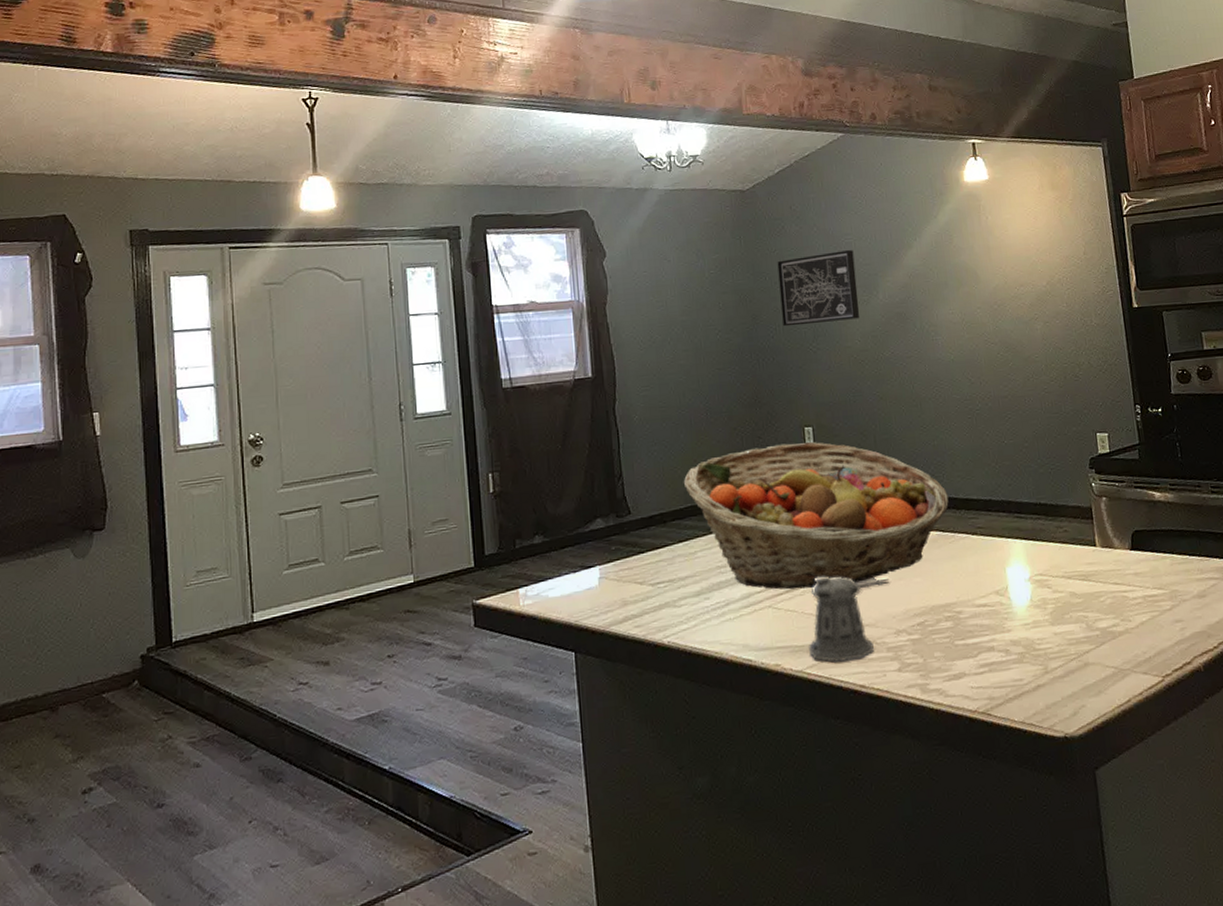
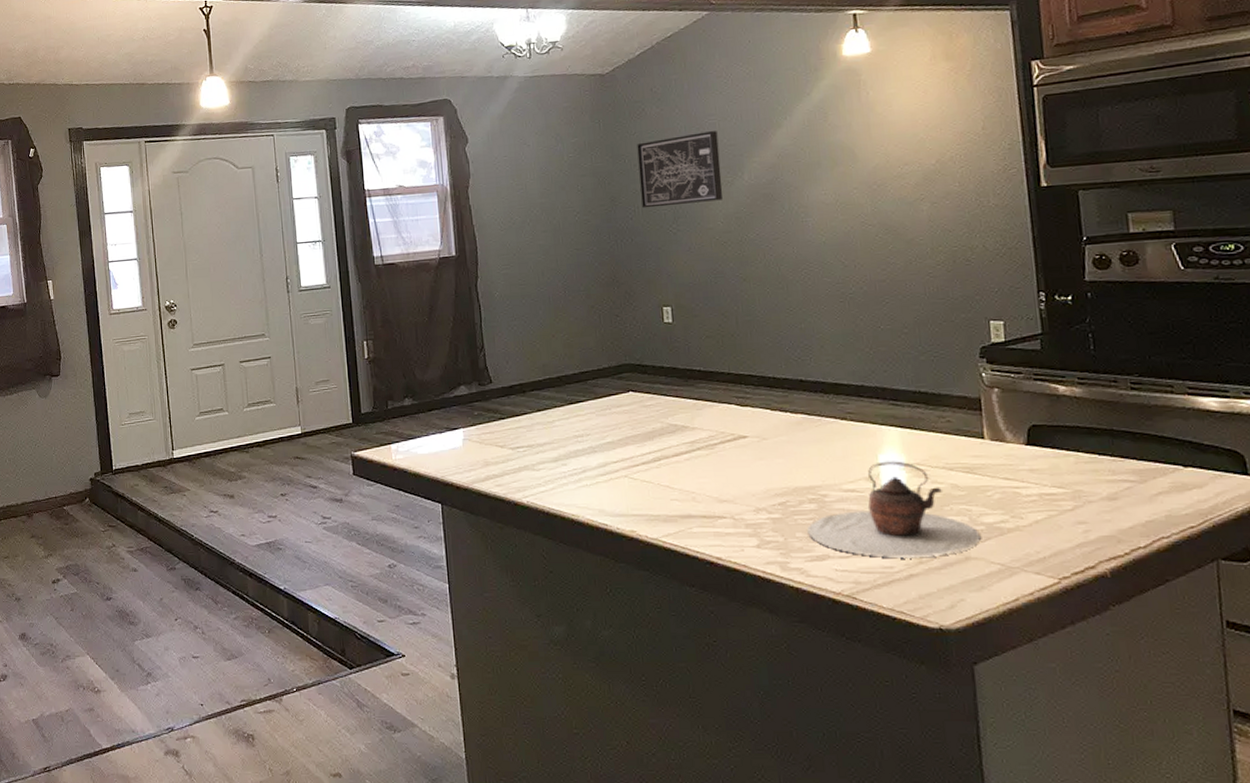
fruit basket: present [683,442,949,590] -> none [541,321,817,462]
pepper shaker: present [807,576,889,663] -> none [663,451,749,535]
teapot: none [944,573,1097,670] -> present [807,461,981,558]

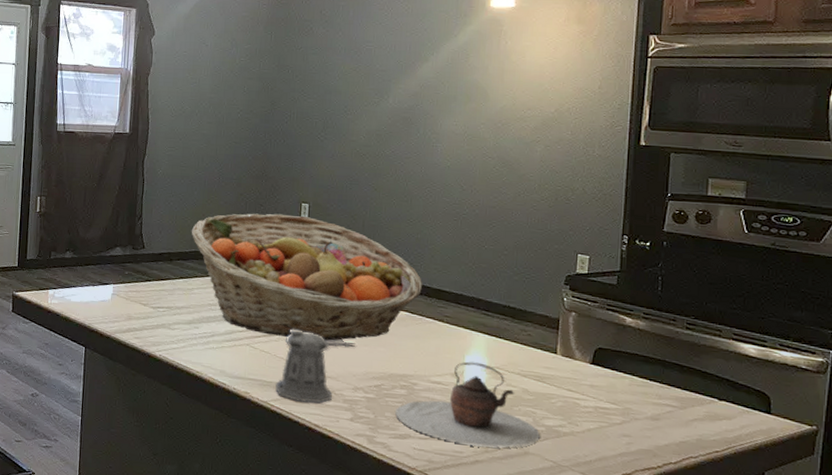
fruit basket: none [541,321,817,462] -> present [191,213,423,341]
wall art: present [637,131,723,209] -> none [297,55,372,118]
pepper shaker: none [663,451,749,535] -> present [275,329,355,404]

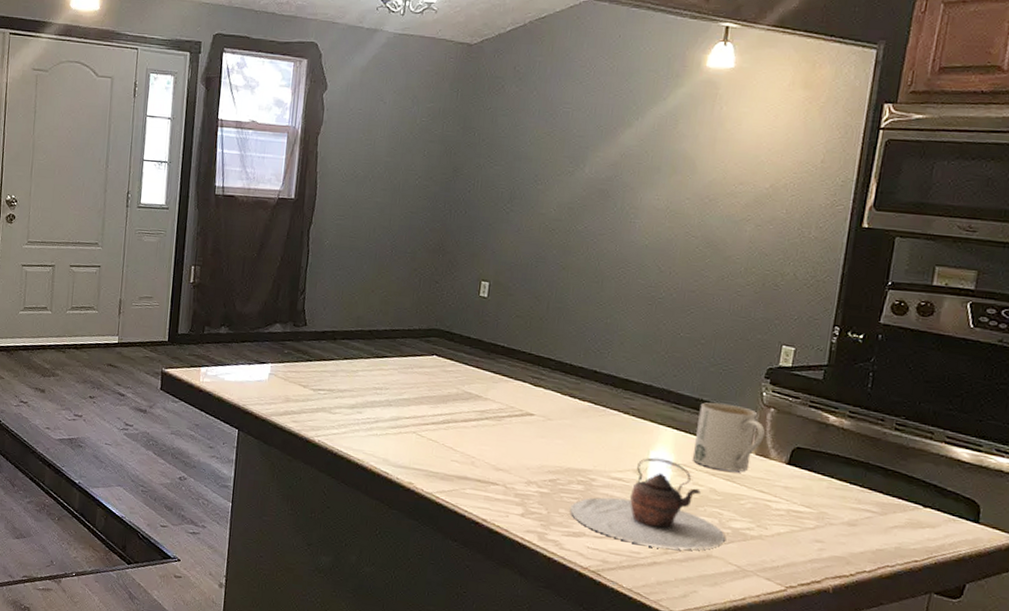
fruit basket: present [191,213,423,341] -> none [358,290,610,431]
pepper shaker: present [275,329,355,404] -> none [441,417,531,497]
mug: none [504,308,569,373] -> present [692,402,766,472]

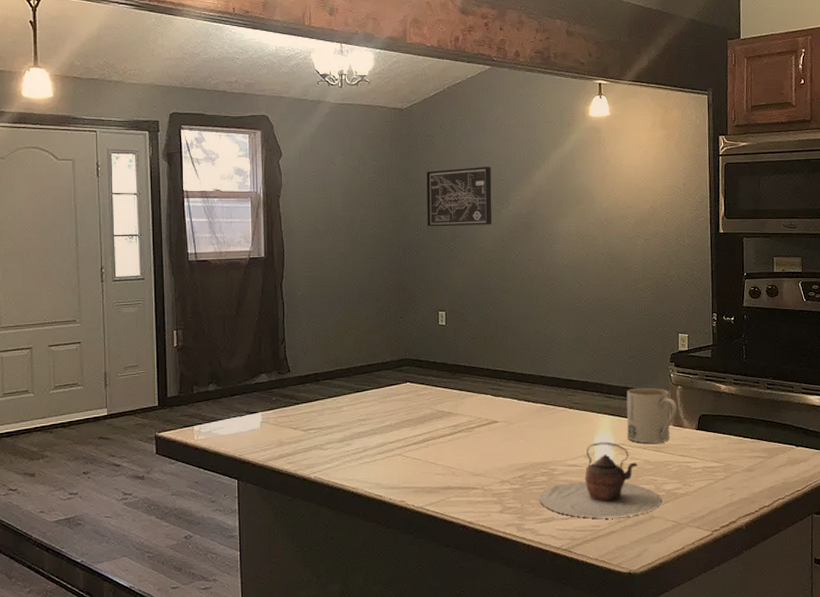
wall art: none [482,118,569,189] -> present [426,167,492,227]

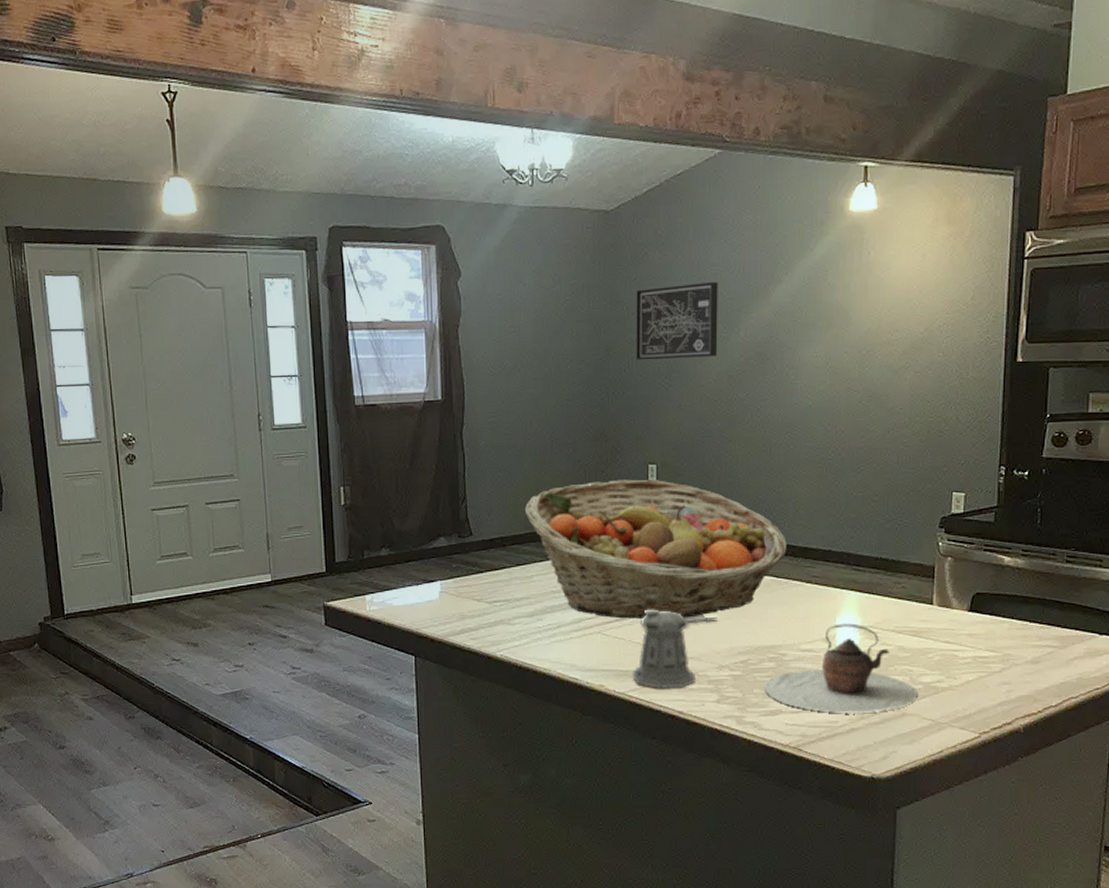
fruit basket: none [335,324,553,443] -> present [524,479,788,620]
pepper shaker: none [428,433,498,503] -> present [632,609,717,690]
mug: present [626,387,678,444] -> none [877,558,946,627]

